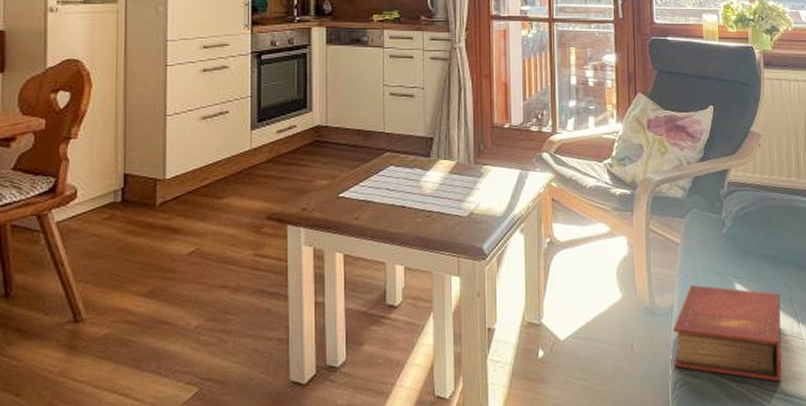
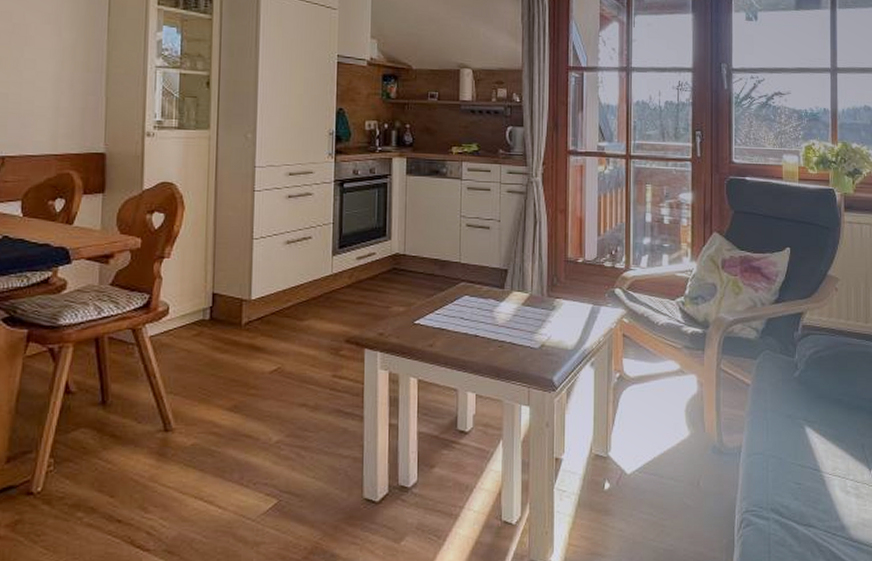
book: present [673,284,782,382] -> none [739,426,851,527]

